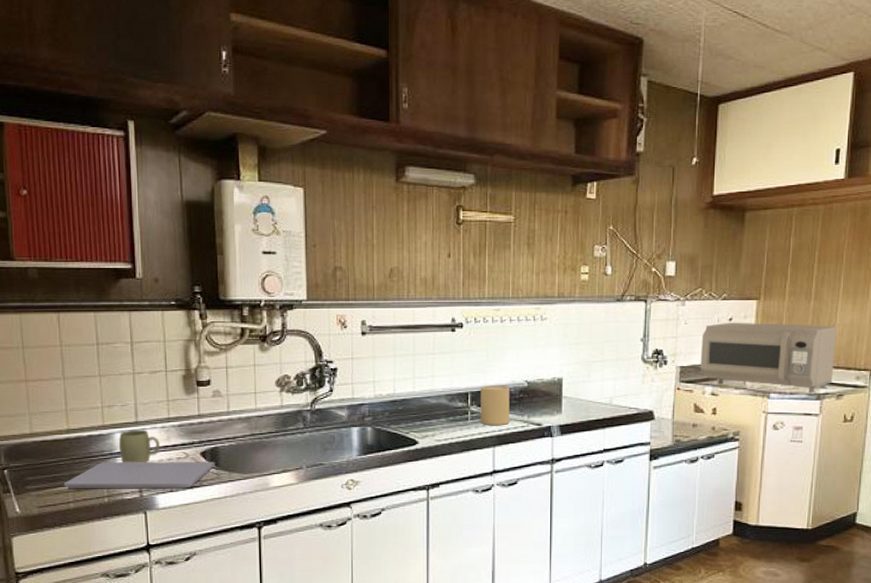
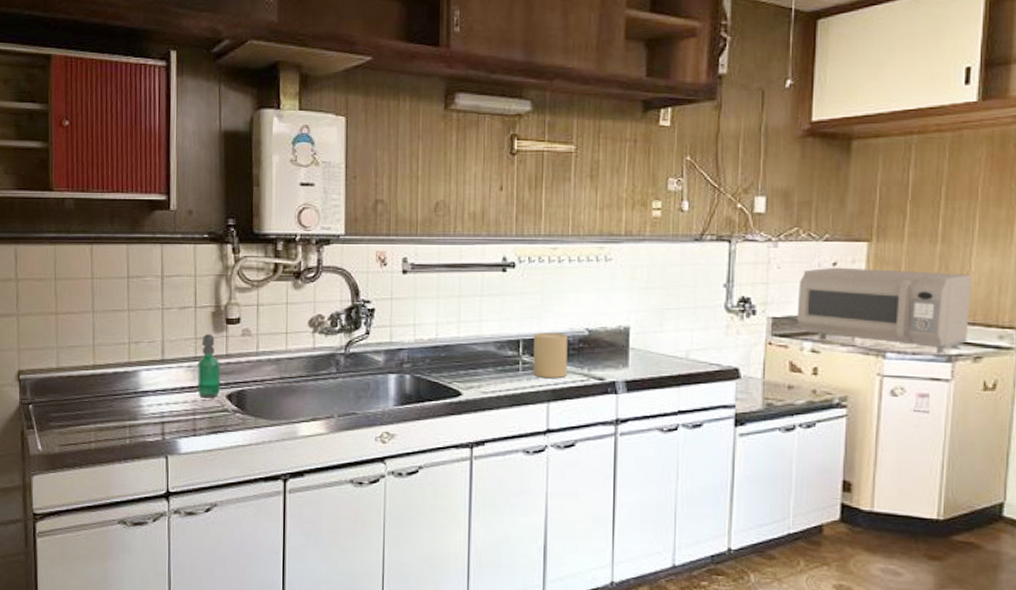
cutting board: present [63,462,215,489] -> none [86,401,241,434]
mug: present [119,429,160,463] -> none [144,368,185,404]
soap dispenser: none [171,395,194,456] -> present [197,333,220,398]

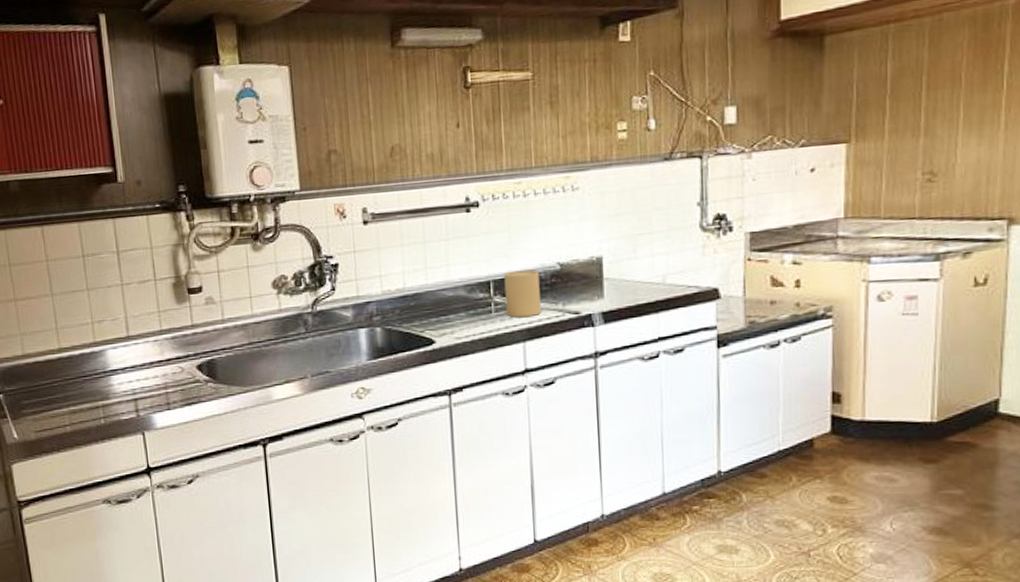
soap dispenser: present [197,333,220,398] -> none [163,305,189,371]
microwave: present [796,267,971,353] -> none [775,167,958,252]

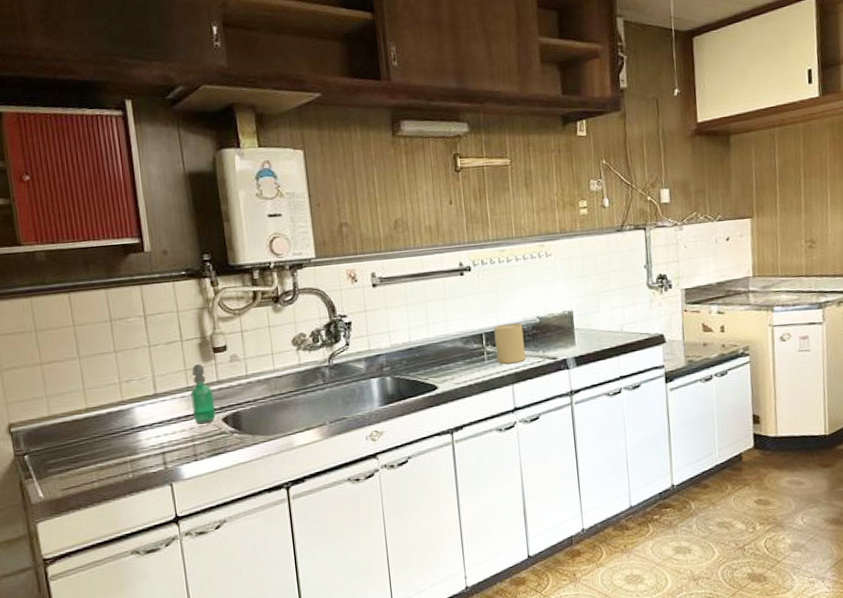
soap dispenser: none [163,305,189,371] -> present [190,363,216,424]

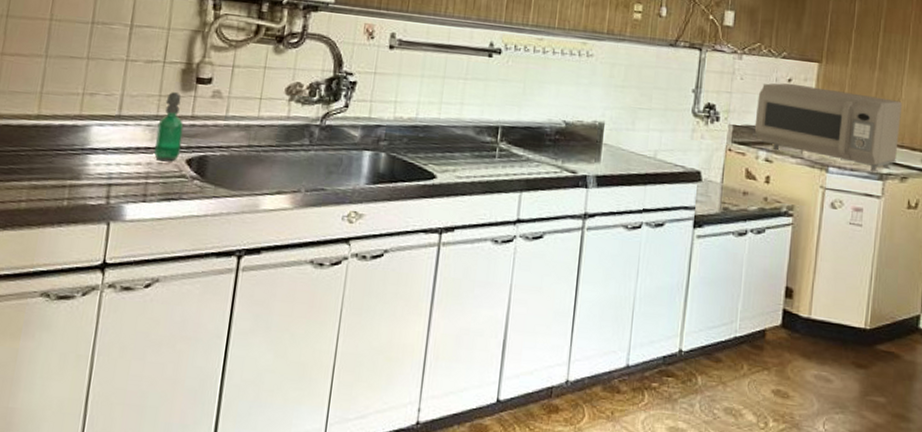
pen holder: present [494,323,526,364] -> none [509,120,545,168]
microwave: none [702,236,832,302] -> present [754,83,902,171]

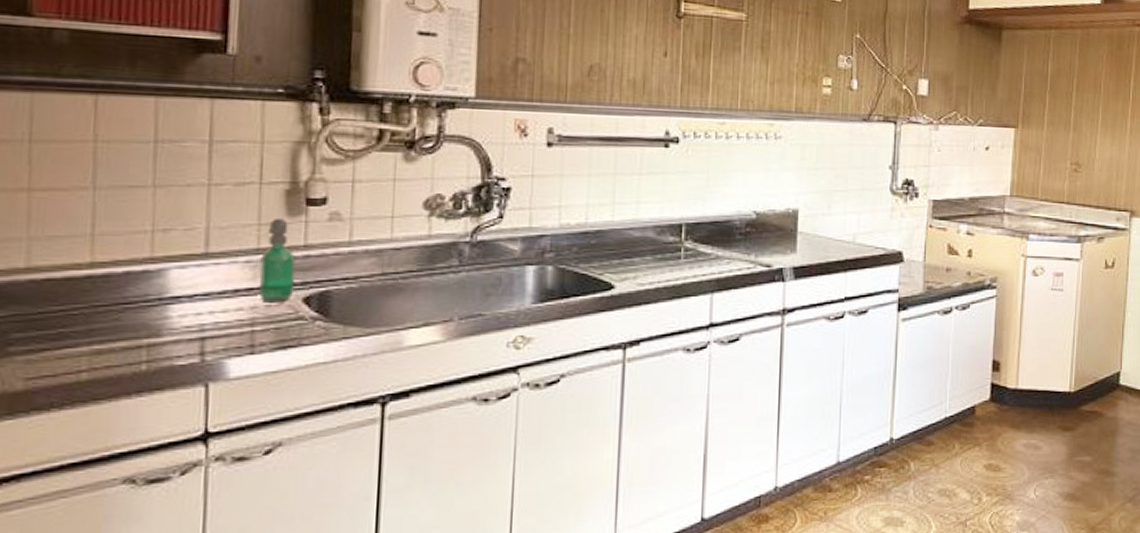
microwave: present [754,83,902,171] -> none [954,151,1096,234]

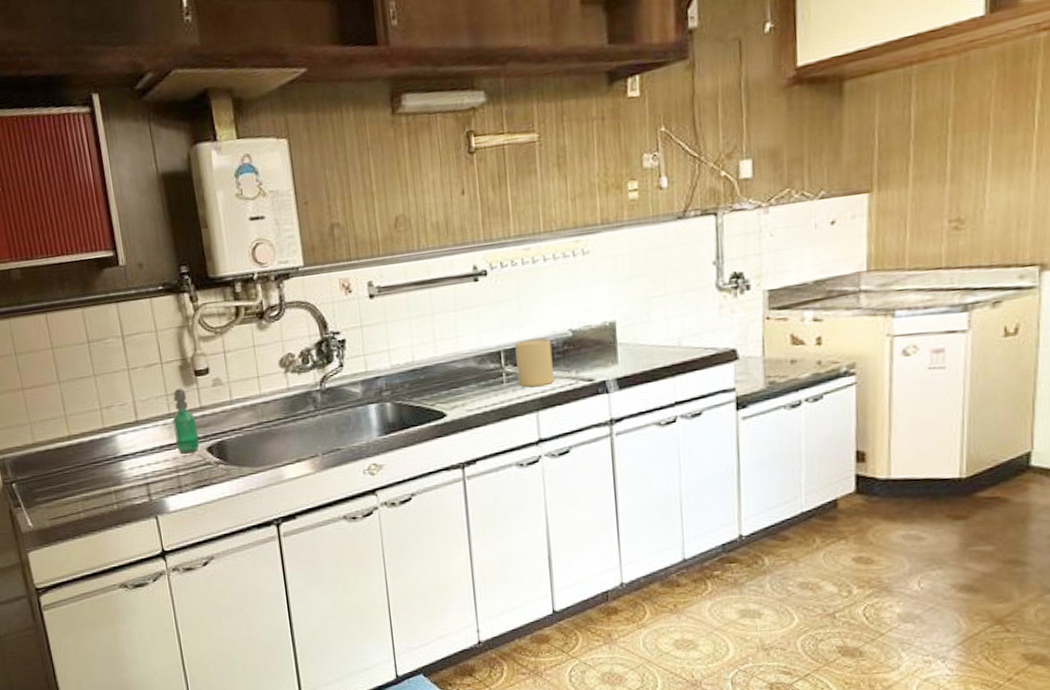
pen holder: none [696,215,734,267] -> present [515,337,554,387]

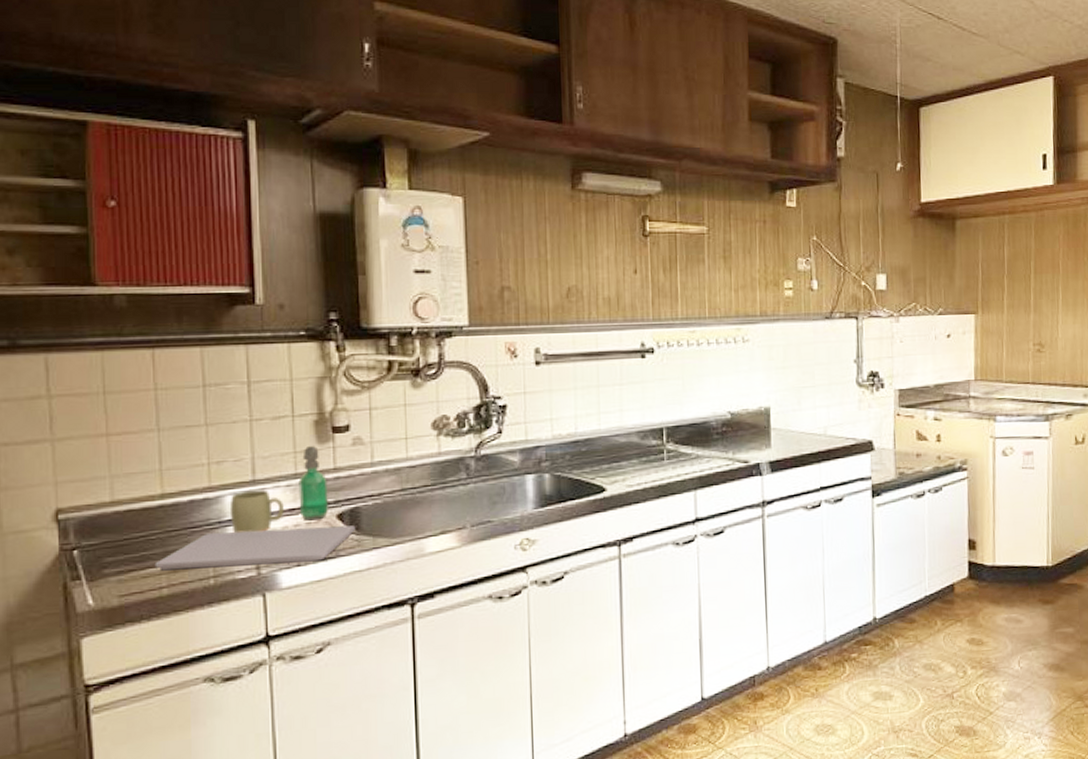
cutting board: none [71,457,224,499] -> present [154,525,356,571]
mug: none [121,428,164,467] -> present [231,489,284,534]
pen holder: present [515,337,554,387] -> none [677,418,712,466]

